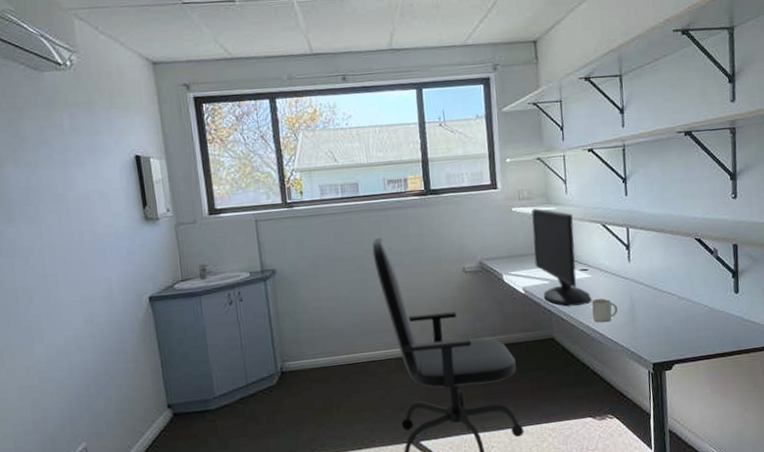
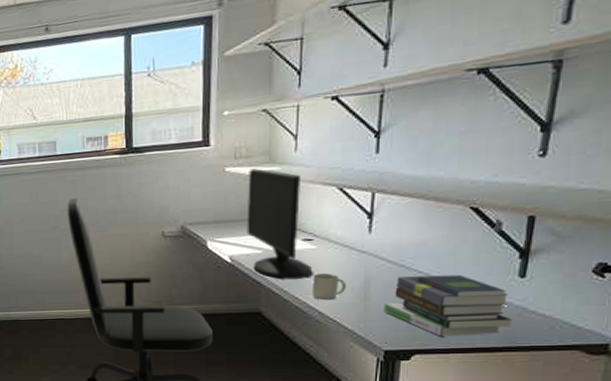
books: none [647,293,736,347] -> present [383,274,513,337]

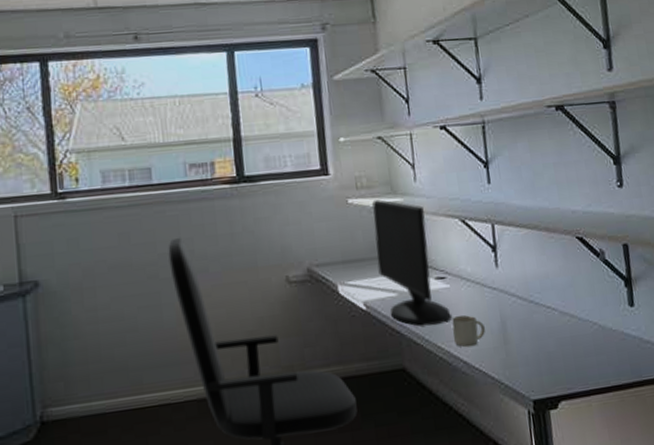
books: present [383,274,513,337] -> none [523,307,635,378]

